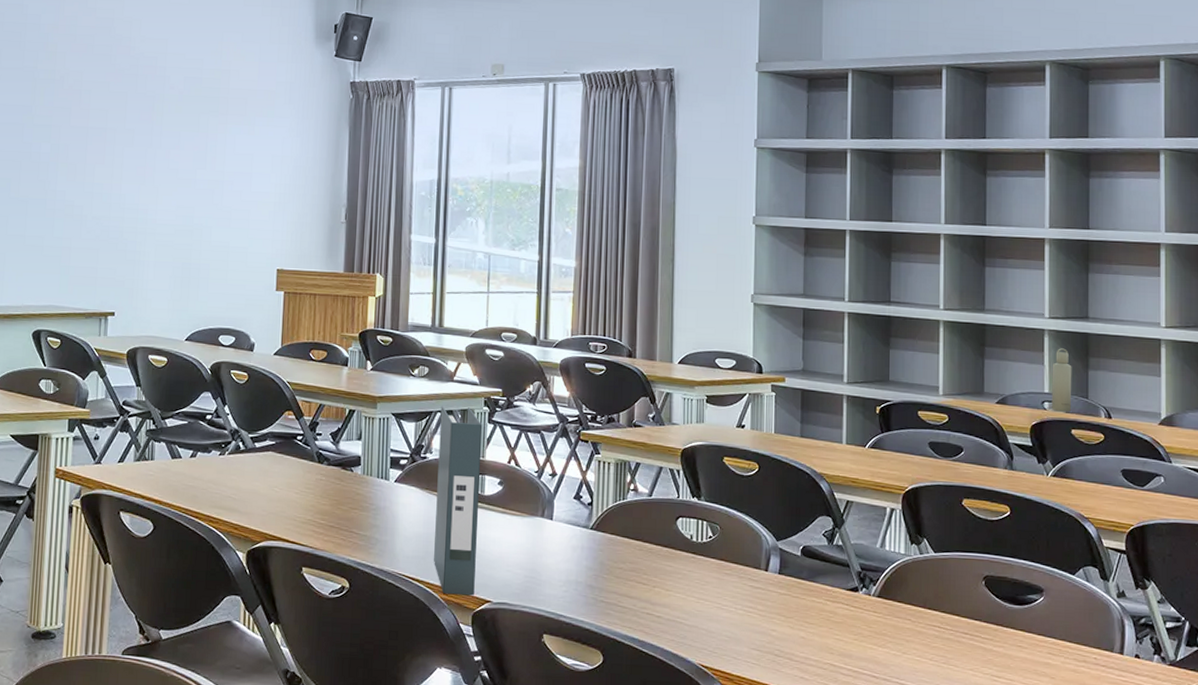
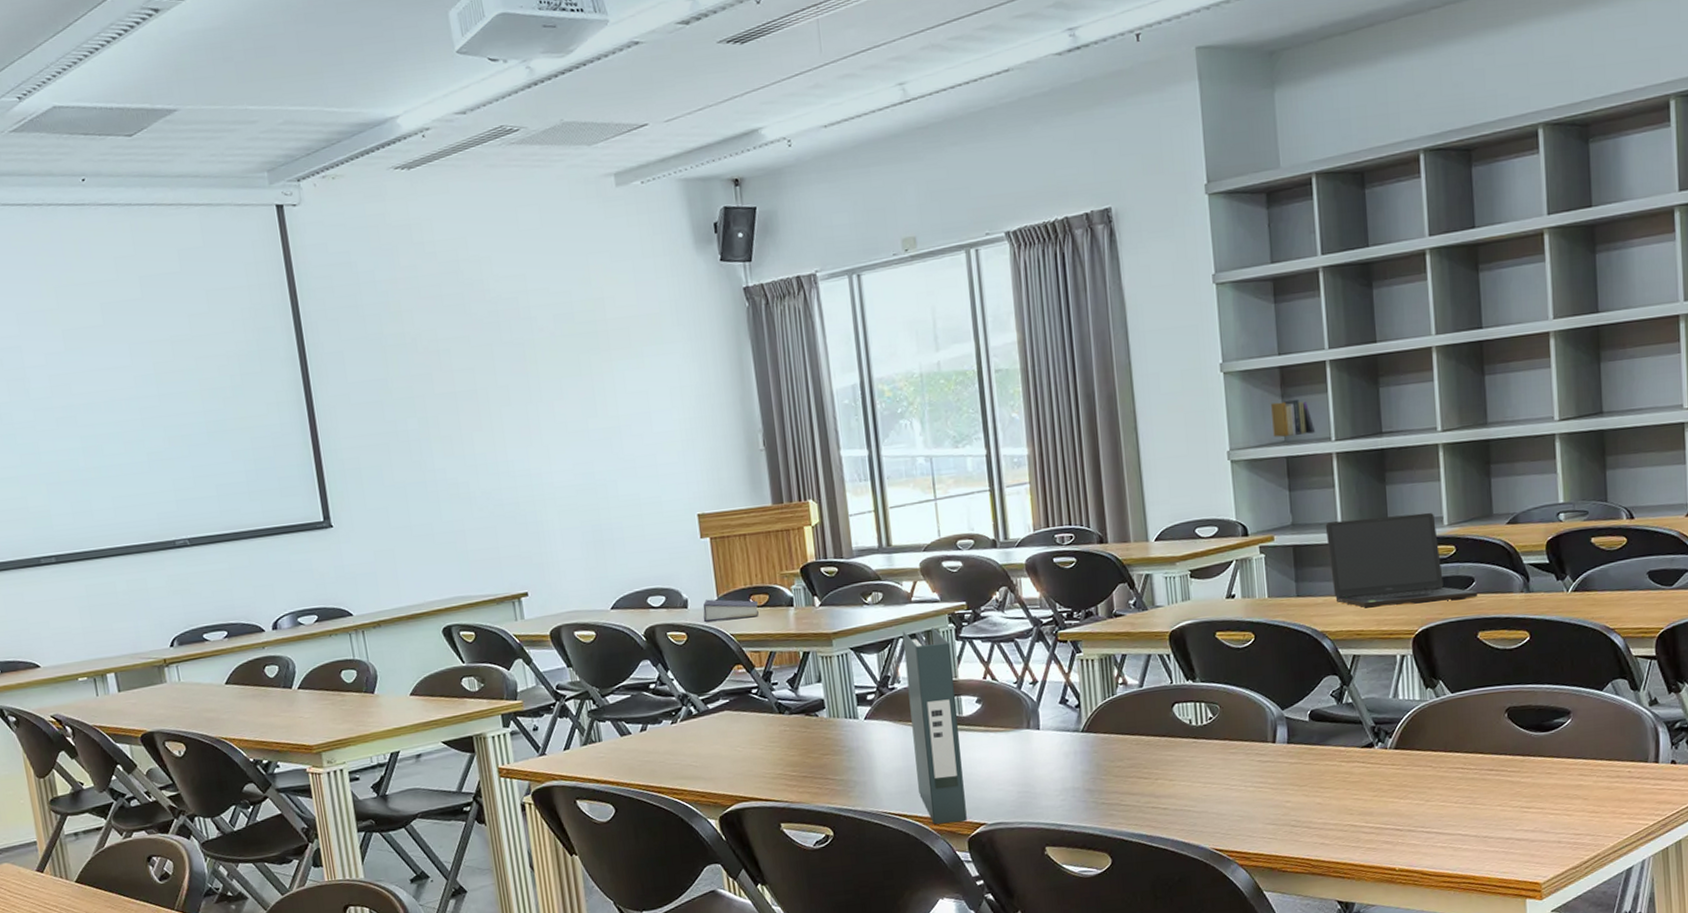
book: none [266,346,317,370] -> present [703,599,759,622]
books: none [794,258,832,291] -> present [1271,399,1316,438]
laptop: none [832,374,966,466] -> present [1325,512,1478,608]
bottle: present [1051,348,1072,412] -> none [1565,451,1590,522]

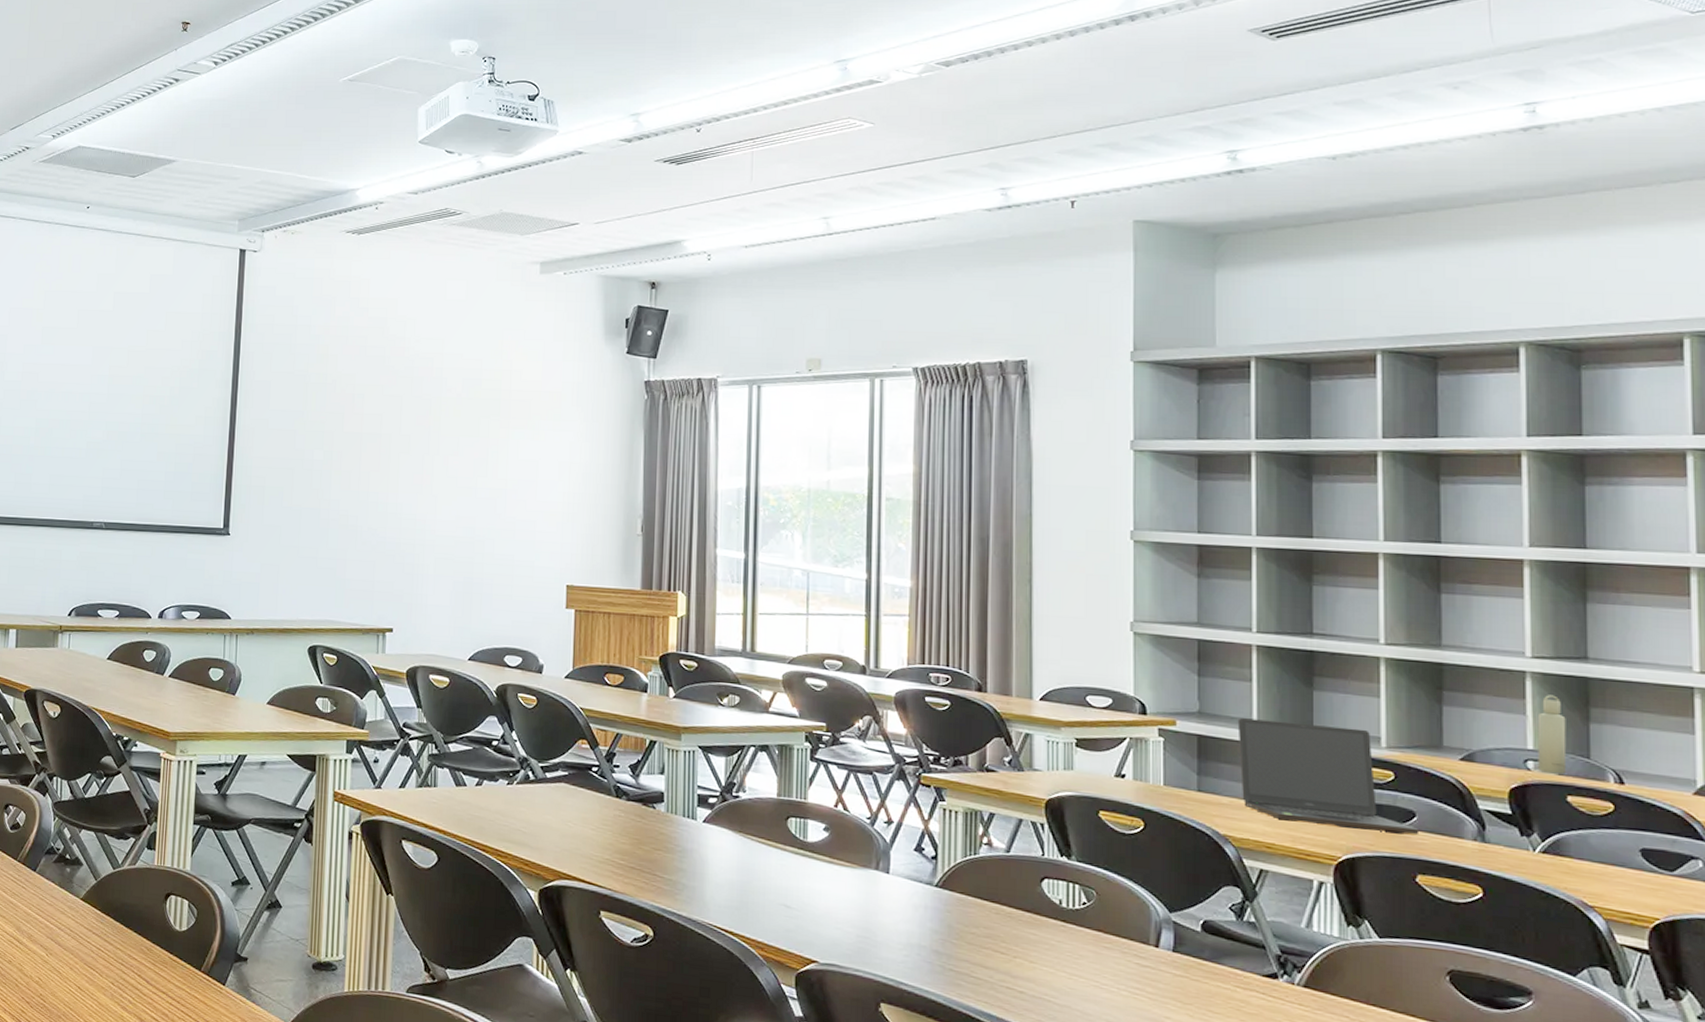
book: present [703,599,759,622] -> none [556,669,613,696]
binder: present [902,627,967,825] -> none [748,740,804,954]
books: present [1271,399,1316,438] -> none [1185,580,1234,620]
bottle: none [1565,451,1590,522] -> present [1537,695,1567,775]

